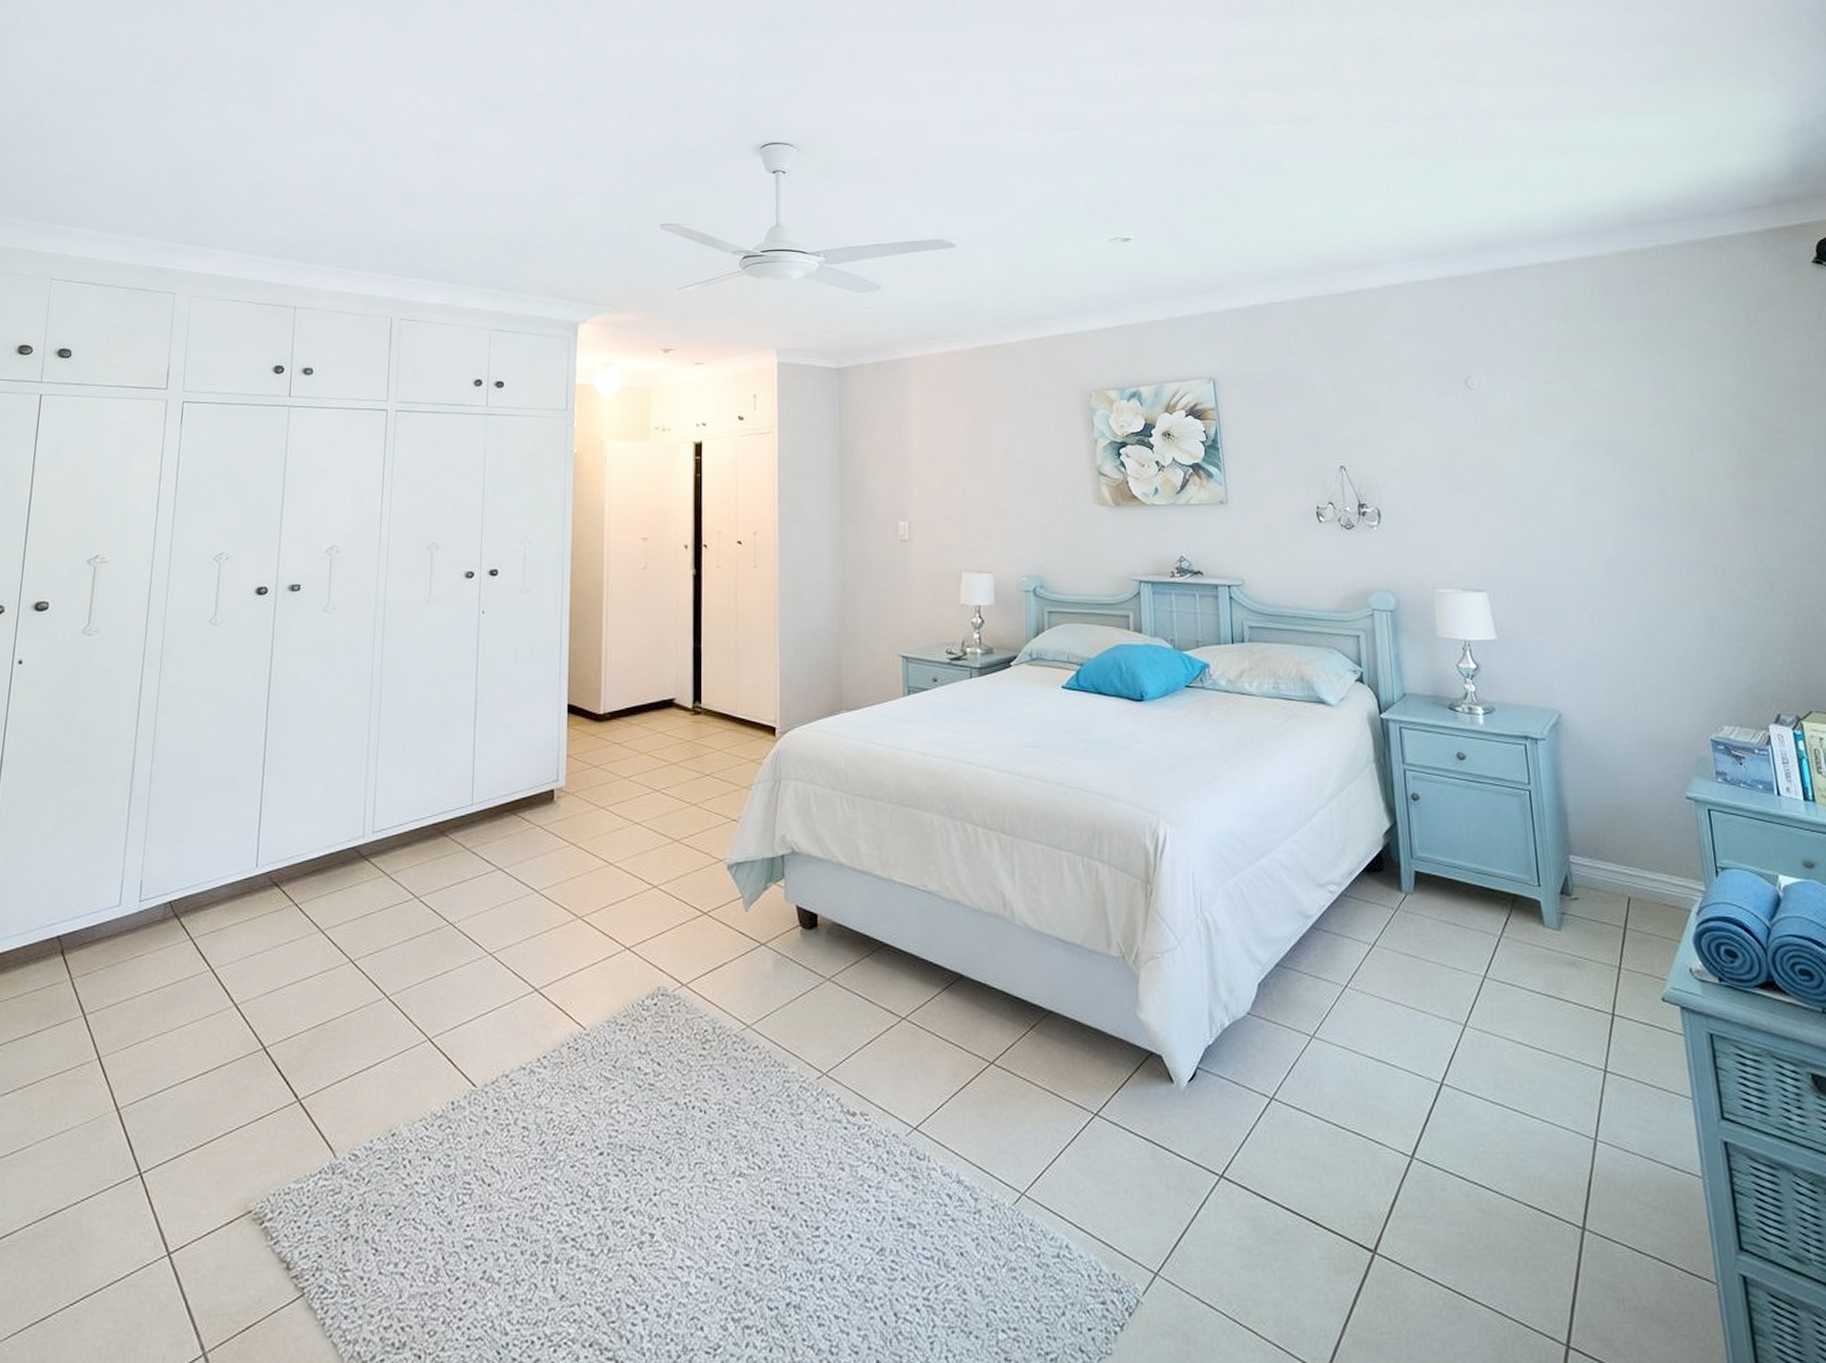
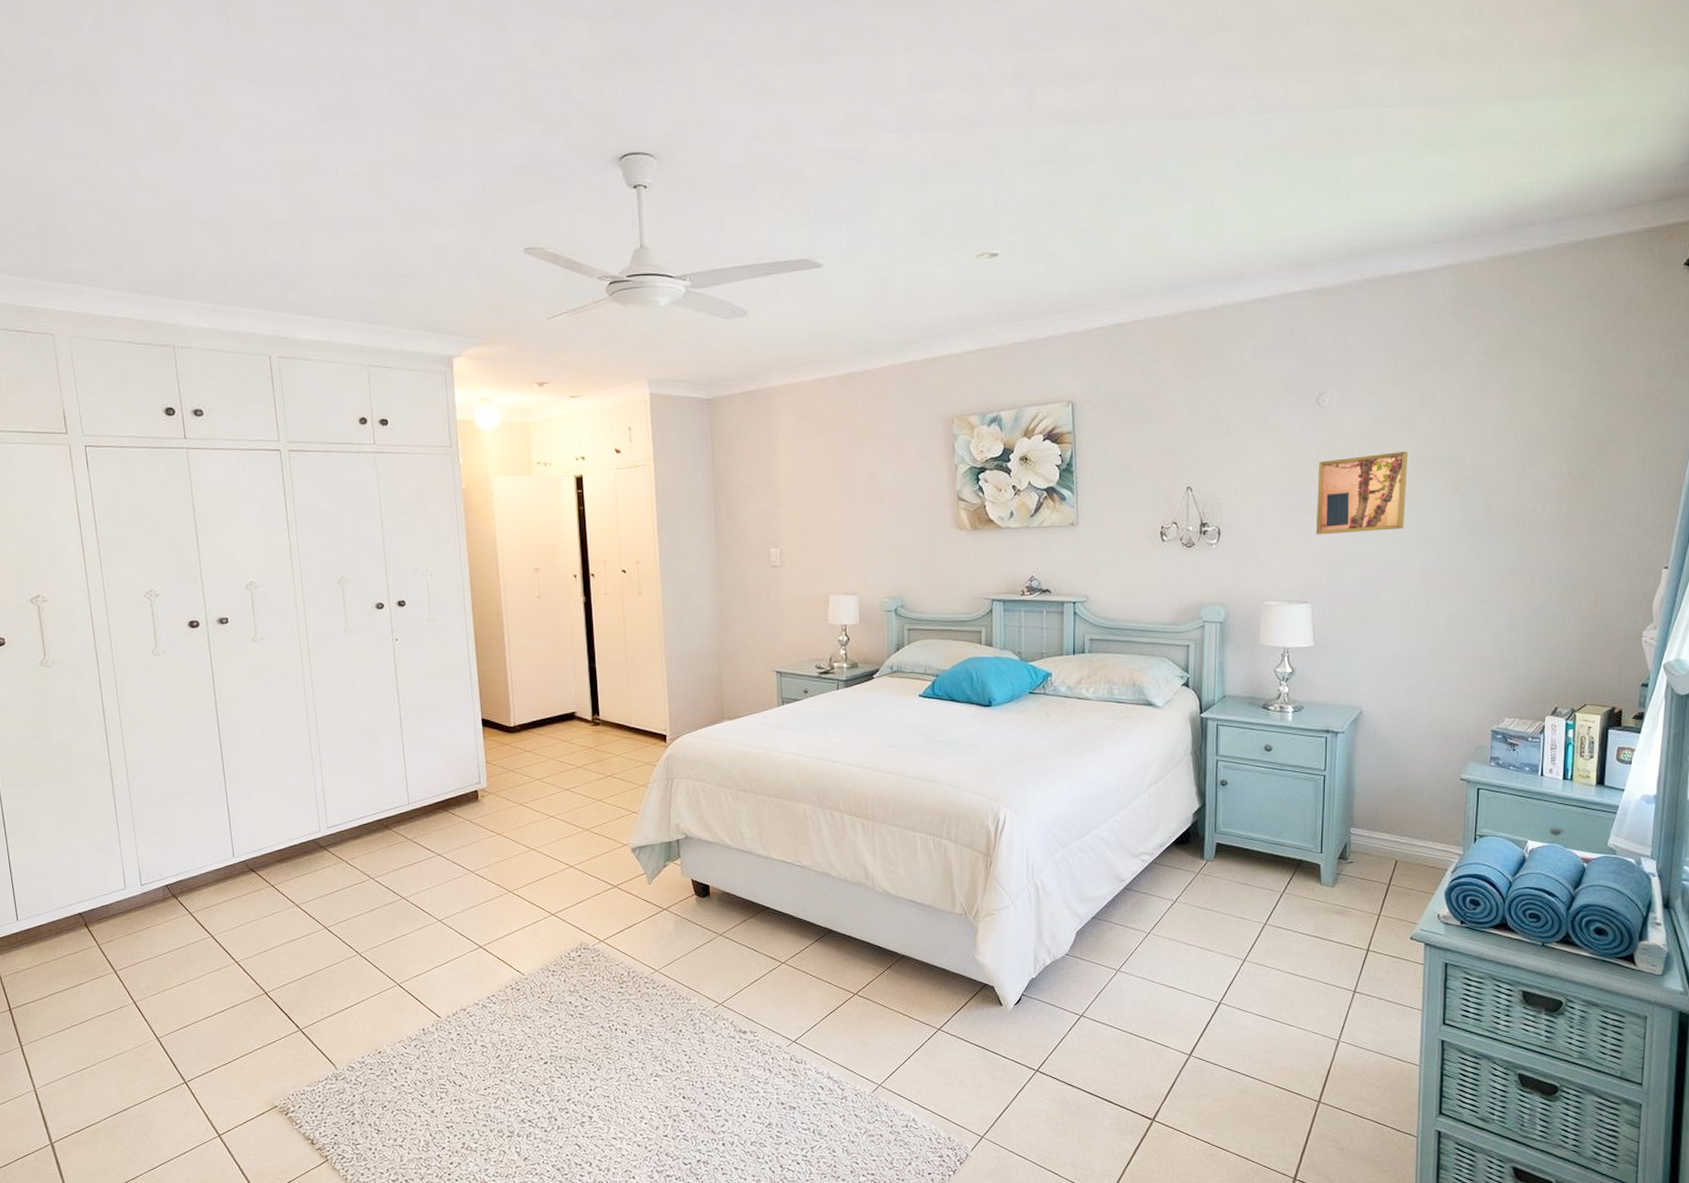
wall art: none [1476,435,1576,519] -> present [1315,451,1409,535]

